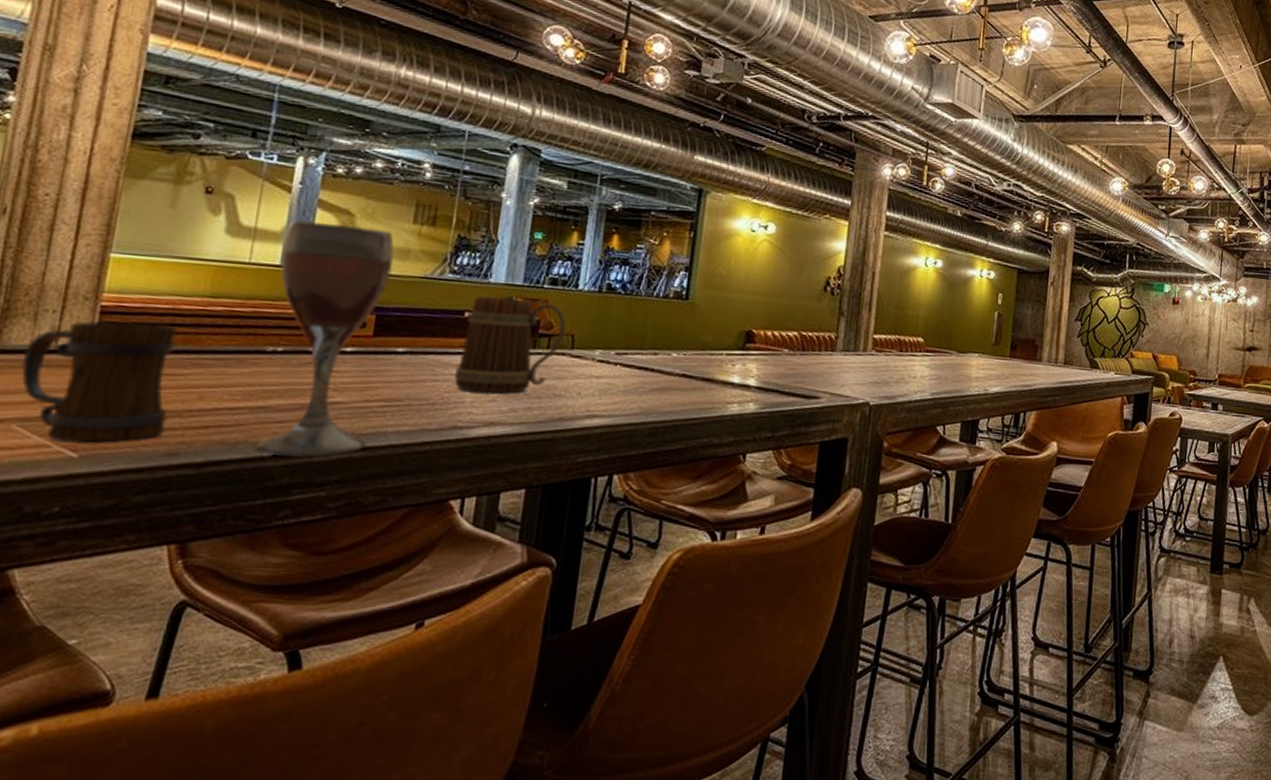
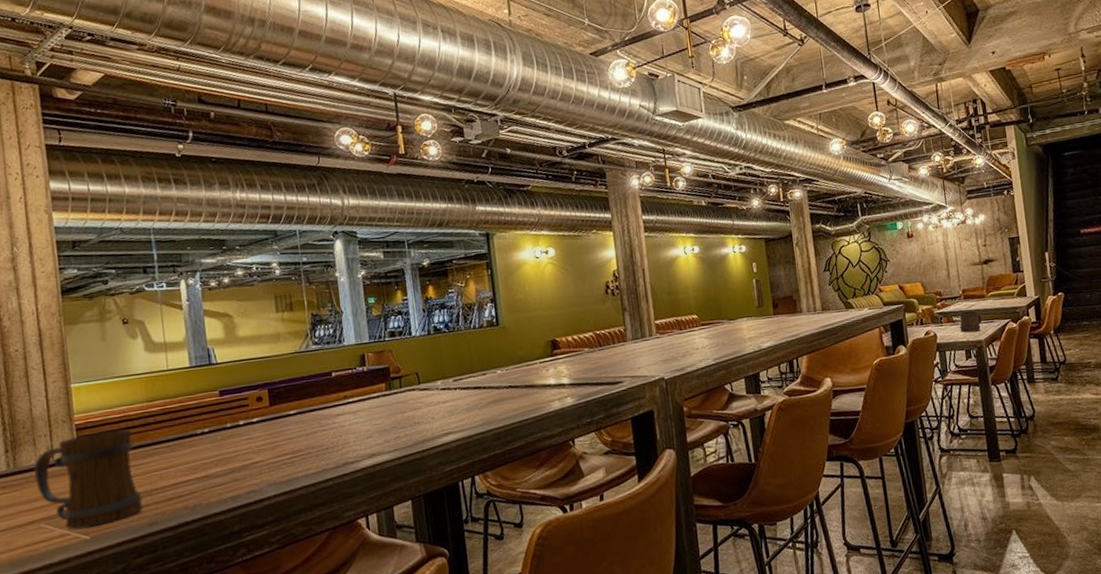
cup: present [254,221,394,457] -> none [187,322,287,511]
beer mug: present [454,296,568,394] -> none [335,351,411,434]
beer mug: none [1208,398,1234,424] -> present [959,311,982,333]

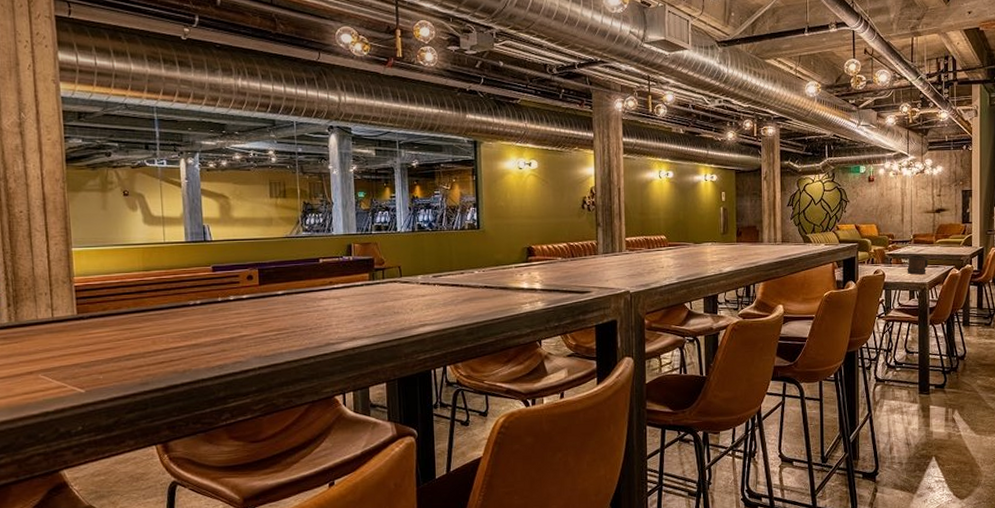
beer mug: present [33,428,143,529] -> none [33,294,136,382]

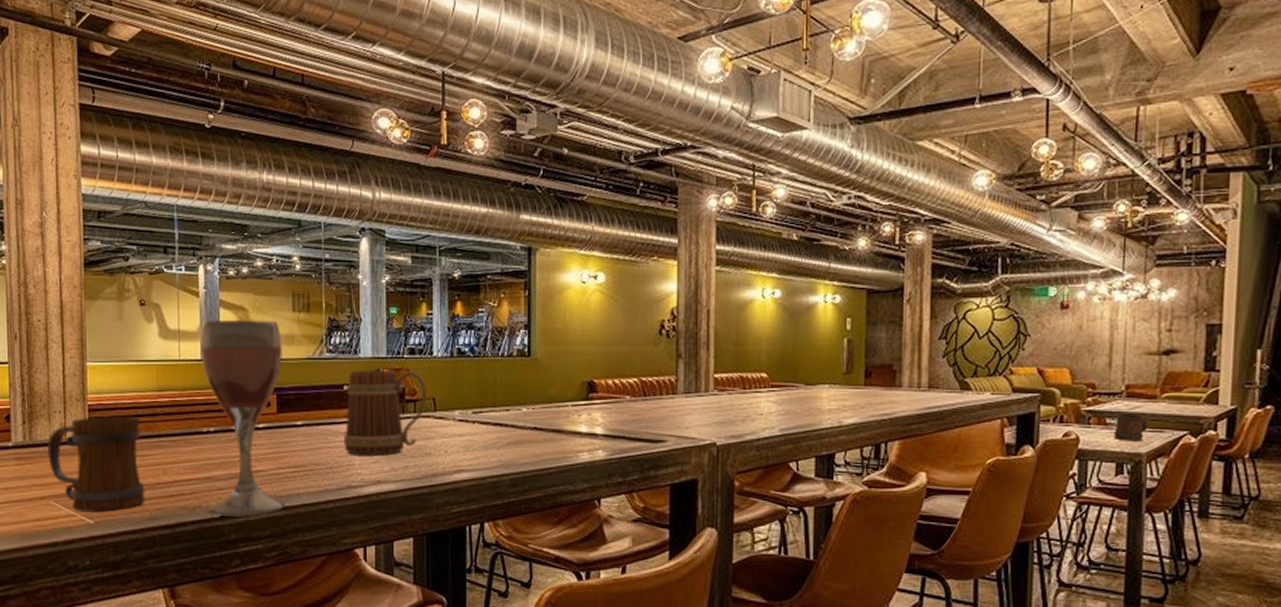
beer mug: none [33,294,136,382] -> present [46,415,145,511]
cup: none [184,205,271,377] -> present [200,319,286,517]
beer mug: none [321,244,394,318] -> present [344,370,428,456]

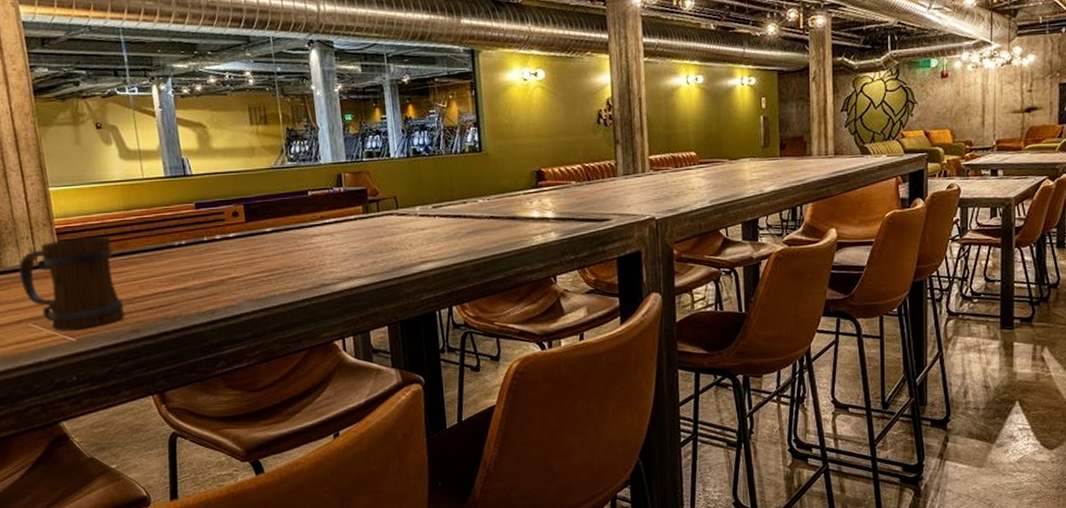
cup: present [200,319,286,517] -> none [162,134,264,323]
beer mug: present [344,370,428,456] -> none [311,173,389,256]
beer mug: present [1114,413,1148,441] -> none [988,164,1015,189]

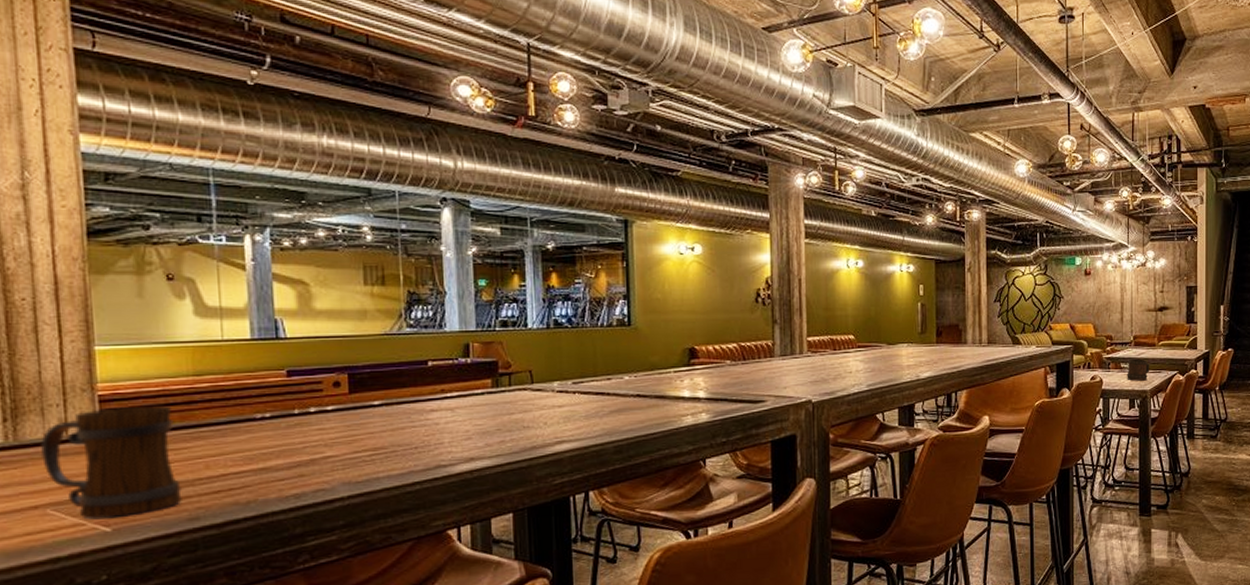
beer mug: none [988,164,1015,189] -> present [1127,359,1150,381]

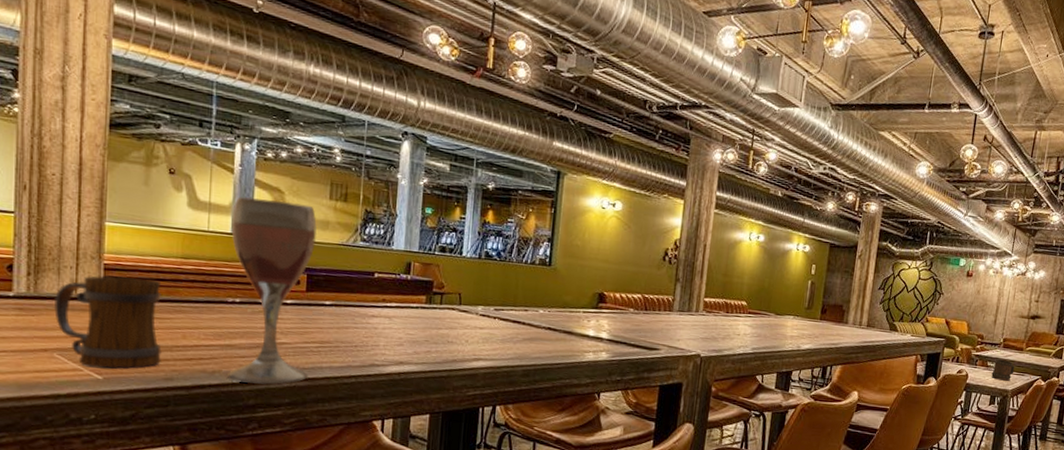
cup: none [249,293,364,510] -> present [226,197,318,385]

